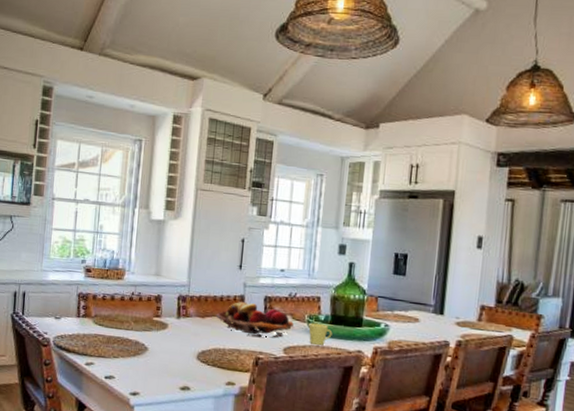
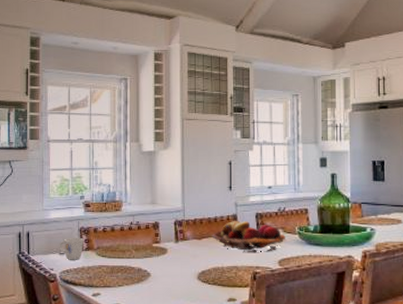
mug: none [55,302,81,326] -> present [59,237,83,260]
cup: present [308,322,333,345] -> none [300,234,323,254]

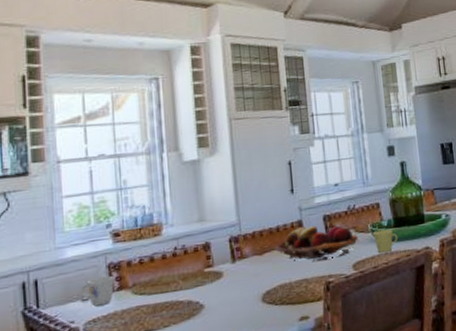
cup: none [300,234,323,254] -> present [373,229,398,253]

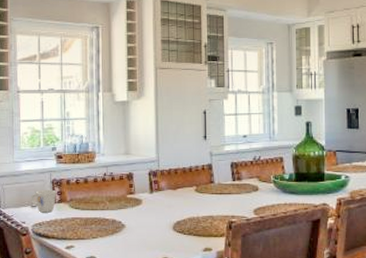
fruit basket: present [275,226,358,262] -> none [187,171,261,203]
cup: present [373,229,398,253] -> none [275,182,298,202]

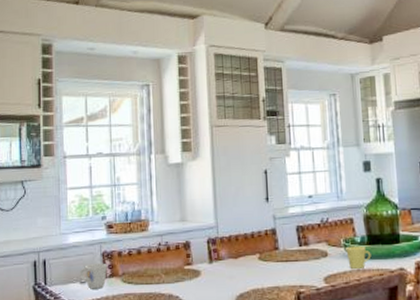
cup: none [275,182,298,202] -> present [346,245,372,269]

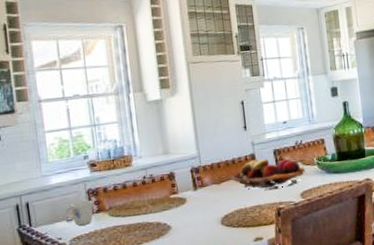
fruit basket: none [249,235,330,271] -> present [231,159,305,191]
cup: present [346,245,372,269] -> none [319,162,342,183]

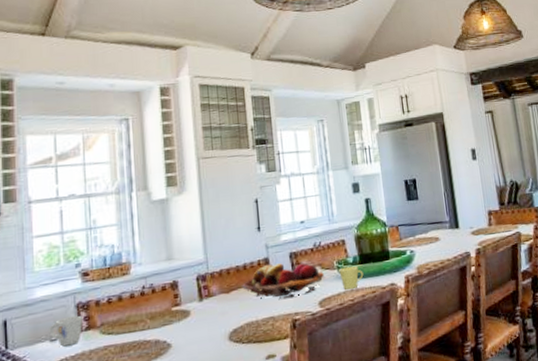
cup: none [319,162,342,183] -> present [339,266,364,290]

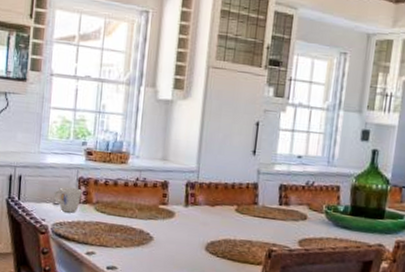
fruit basket: present [242,263,324,299] -> none [227,190,310,230]
cup: present [339,266,364,290] -> none [326,213,352,238]

